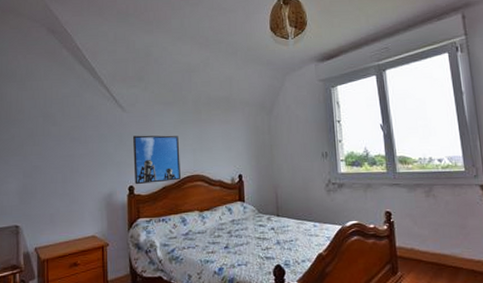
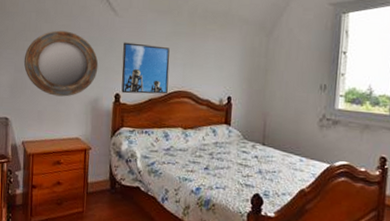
home mirror: none [32,131,110,197] -> present [23,30,99,97]

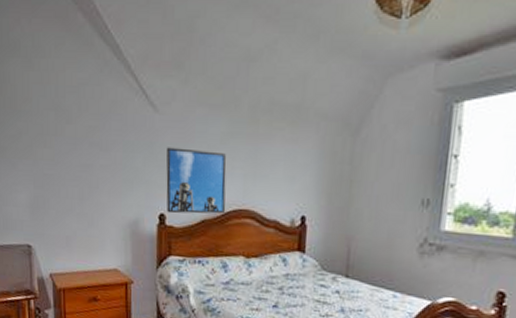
home mirror: present [23,30,99,97] -> none [44,133,137,219]

